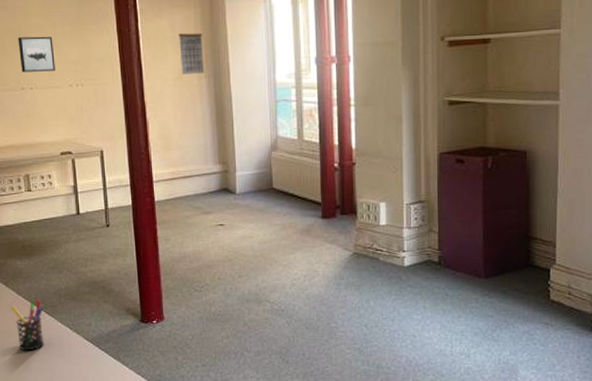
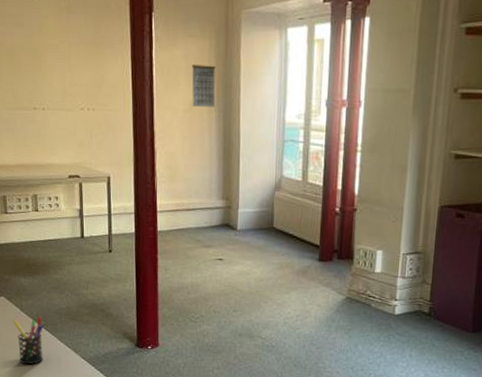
wall art: present [18,36,55,72] -> none [32,56,68,93]

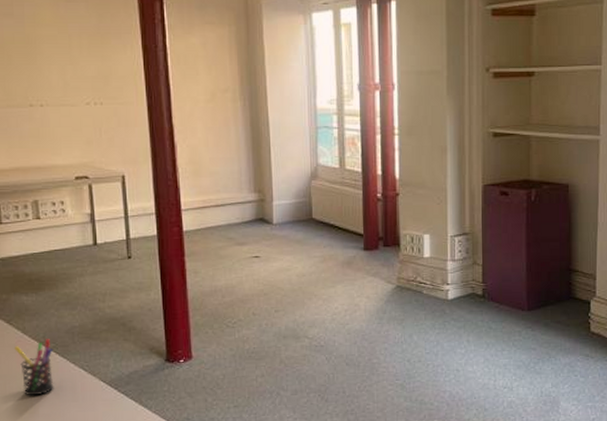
calendar: present [192,63,216,107] -> none [211,51,240,96]

